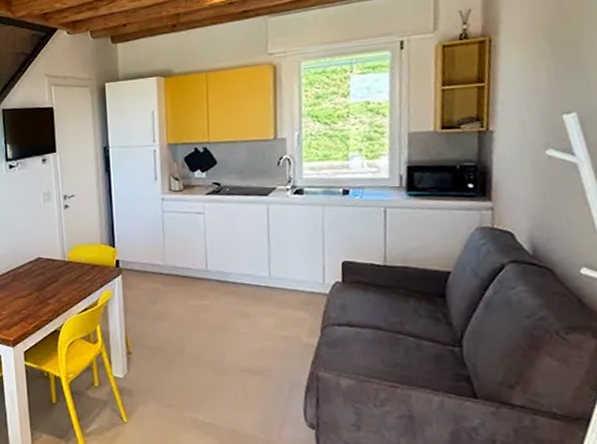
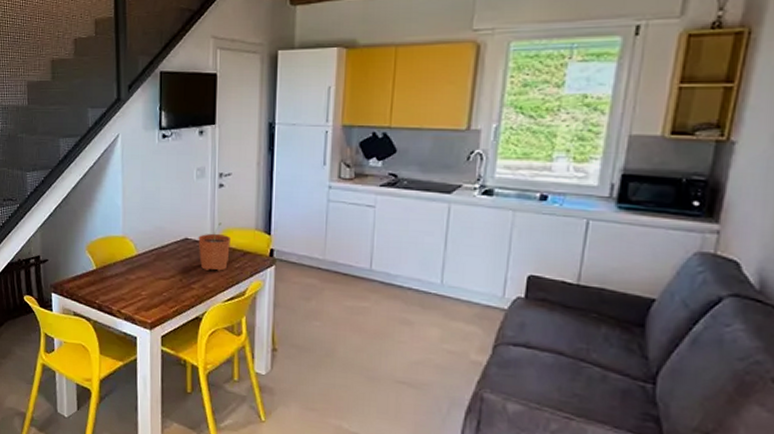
plant pot: none [50,240,80,285] -> present [198,222,232,271]

